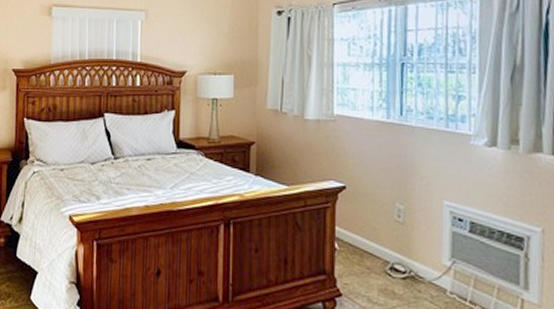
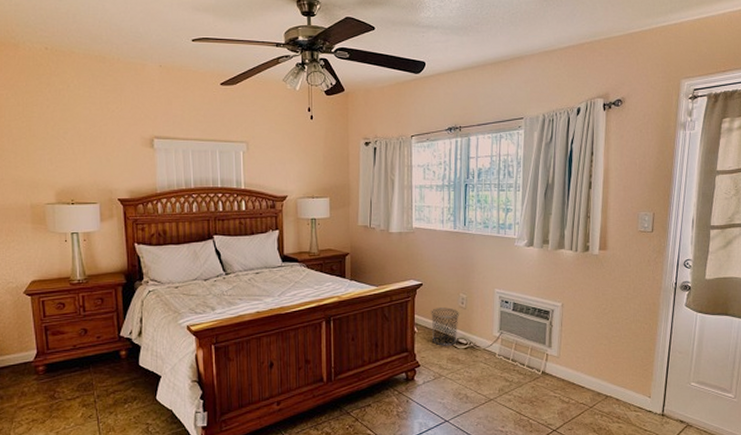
waste bin: none [356,219,394,274] -> present [431,307,459,347]

